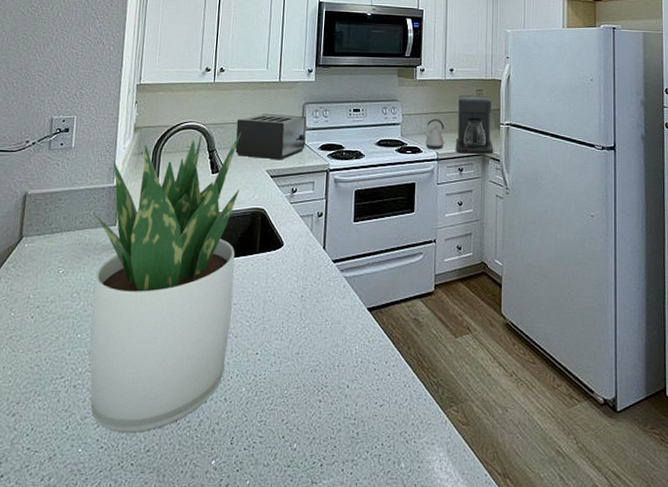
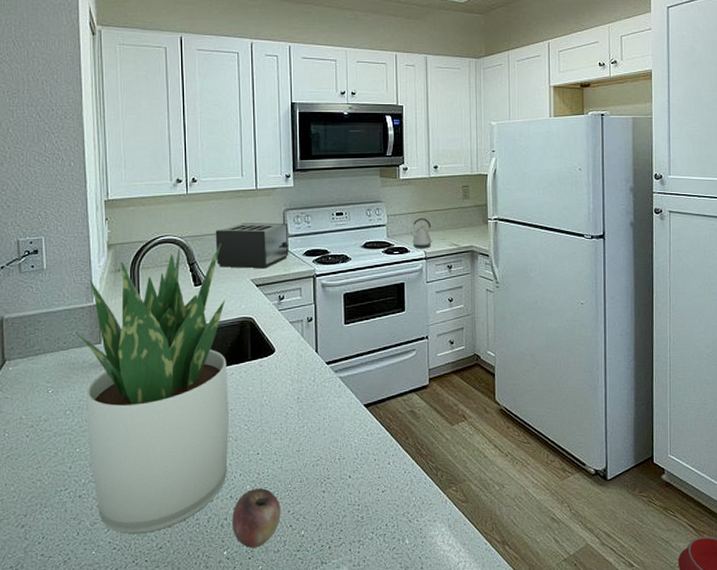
apple: none [223,392,275,459] -> present [232,488,281,548]
coffee maker: present [455,94,494,154] -> none [443,191,483,251]

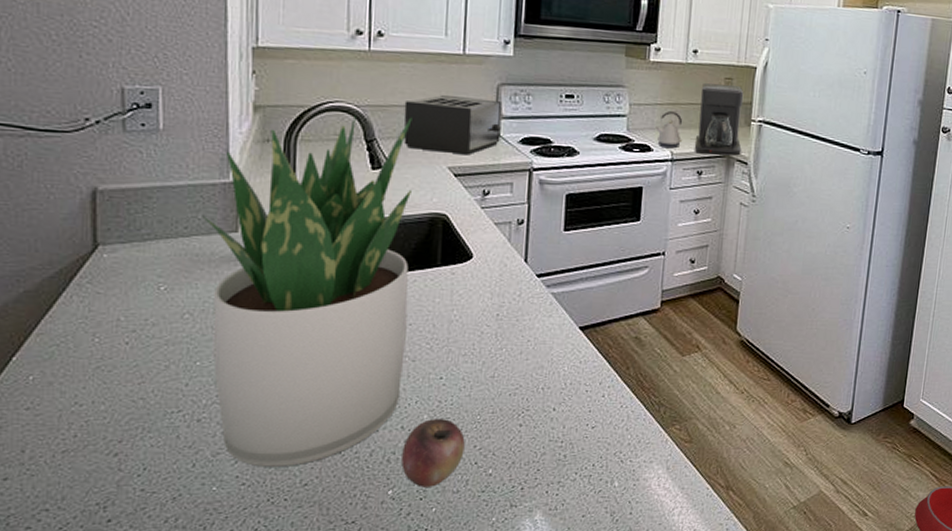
coffee maker: none [443,191,483,251] -> present [694,83,744,156]

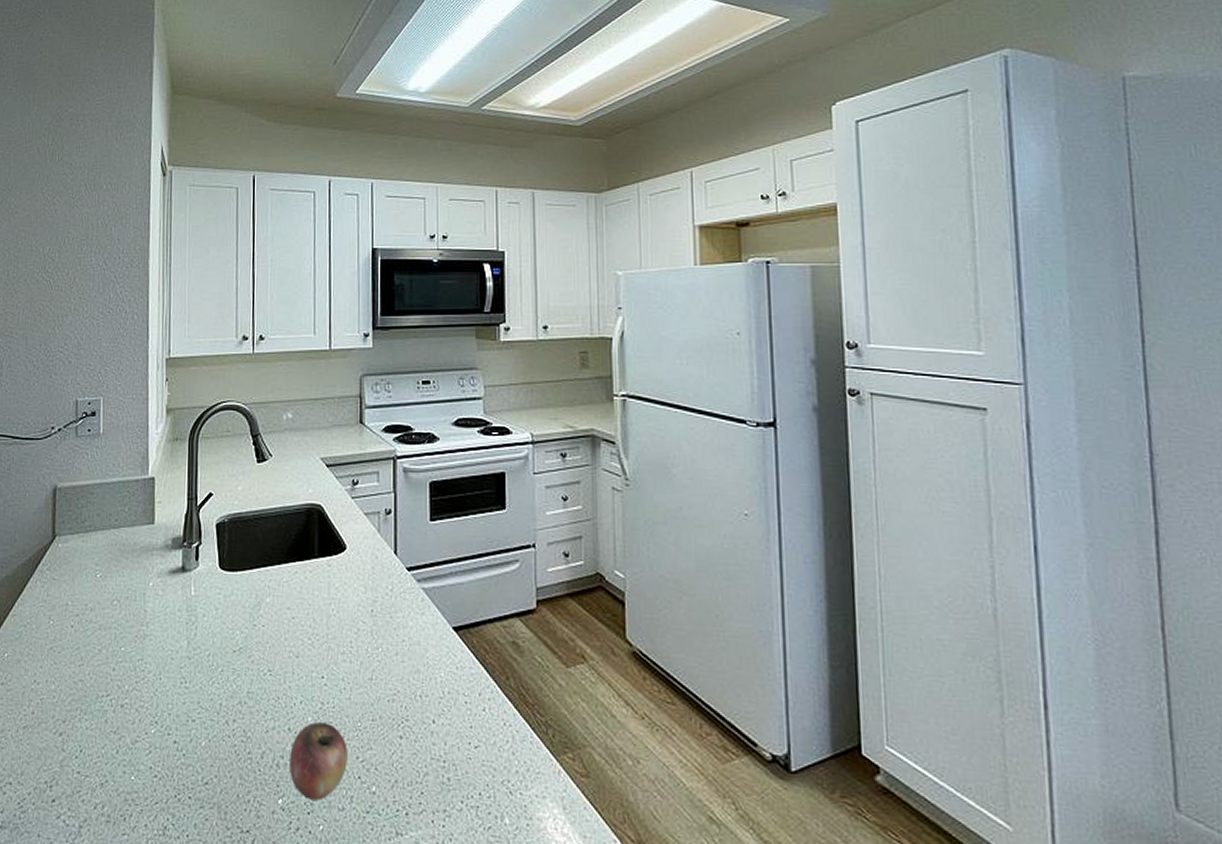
planter: present [202,116,412,467] -> none [128,412,291,762]
toaster: present [404,95,502,155] -> none [282,390,366,446]
kettle: present [655,110,683,149] -> none [512,390,542,430]
coffee maker: present [694,83,744,156] -> none [554,358,607,435]

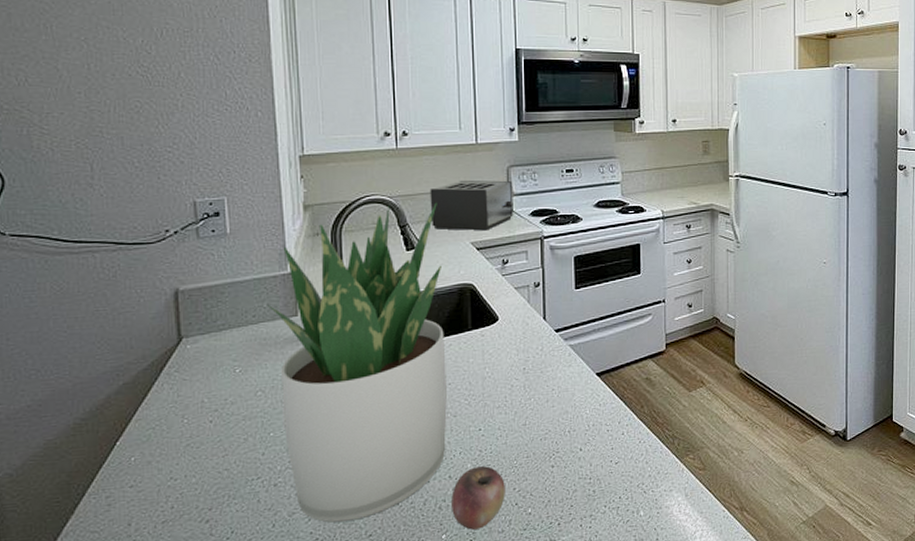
planter: none [128,412,291,762] -> present [267,202,447,523]
toaster: none [282,390,366,446] -> present [429,180,513,231]

